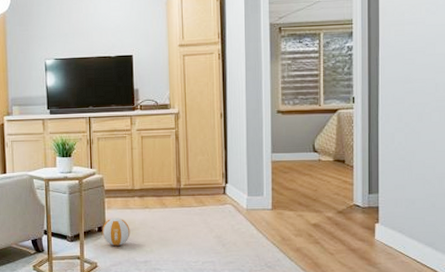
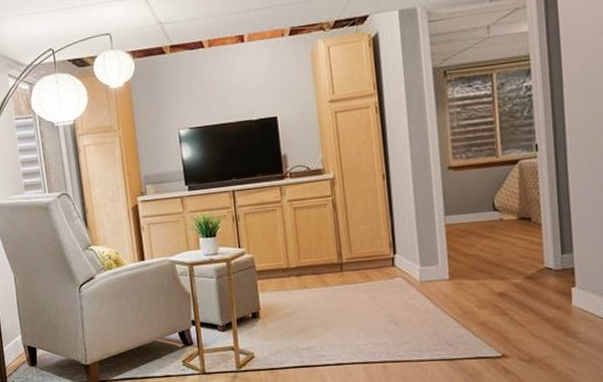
volleyball: present [102,218,130,246] -> none [256,301,289,333]

